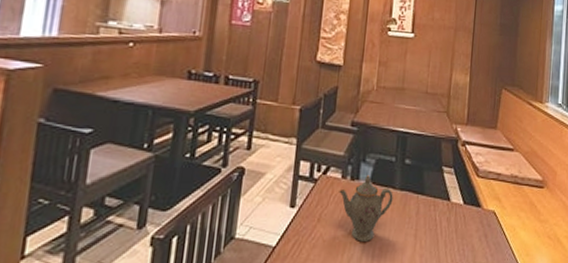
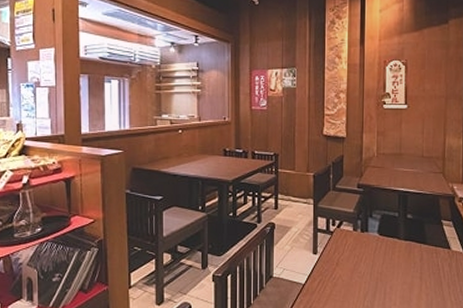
teapot: present [339,175,393,242] -> none [352,228,399,282]

